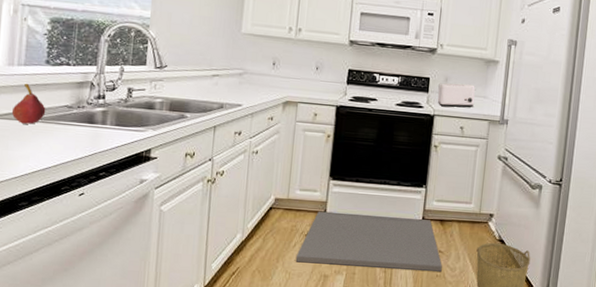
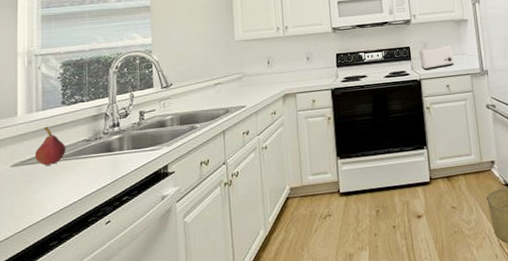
door mat: present [295,211,442,272] -> none [319,179,458,247]

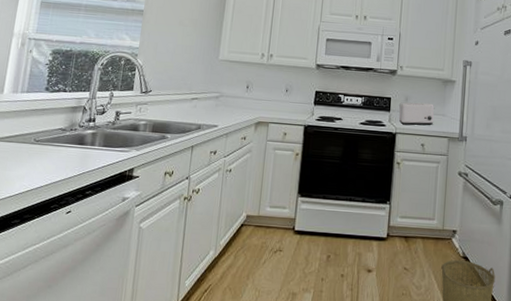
fruit: present [34,126,66,166] -> none [12,108,43,146]

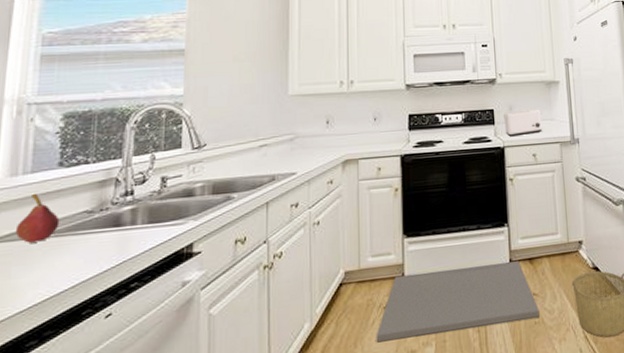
fruit: none [12,108,43,146] -> present [15,193,60,243]
door mat: none [265,227,408,290] -> present [376,261,540,343]

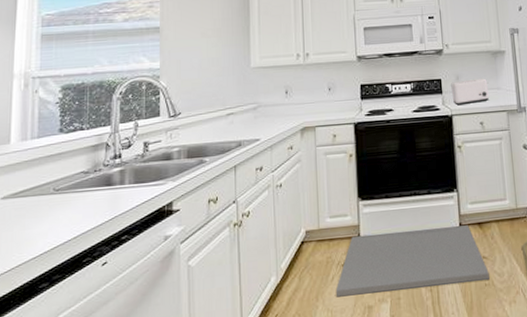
fruit: present [15,193,60,243] -> none [27,155,62,199]

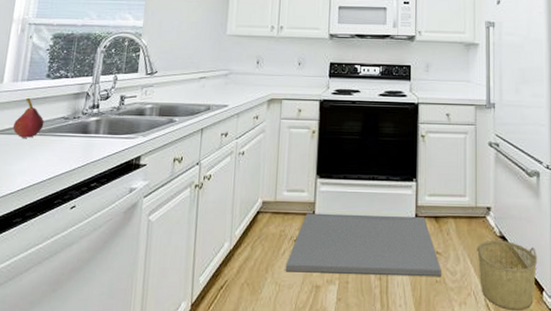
fruit: none [27,155,62,199] -> present [12,97,45,138]
toaster: present [451,78,490,106] -> none [420,69,459,94]

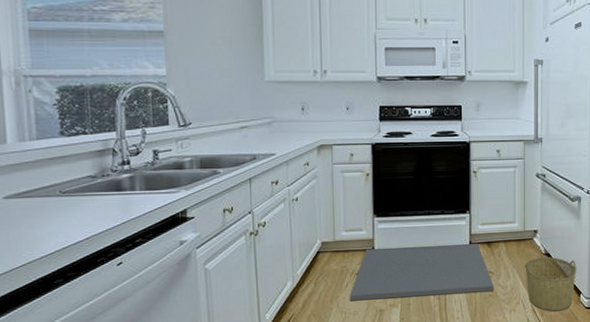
fruit: present [12,97,45,138] -> none [30,157,68,200]

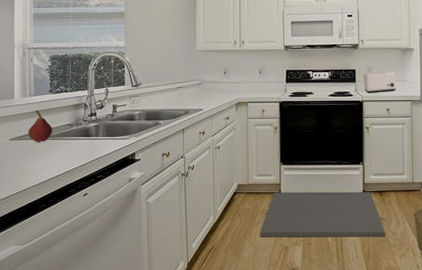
fruit: none [30,157,68,200] -> present [28,109,53,142]
toaster: none [471,108,508,133] -> present [364,71,397,93]

